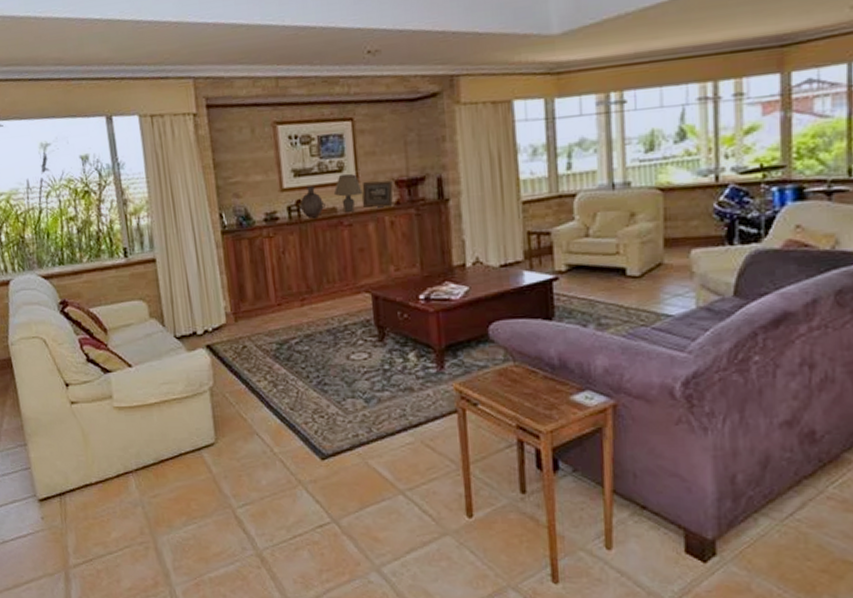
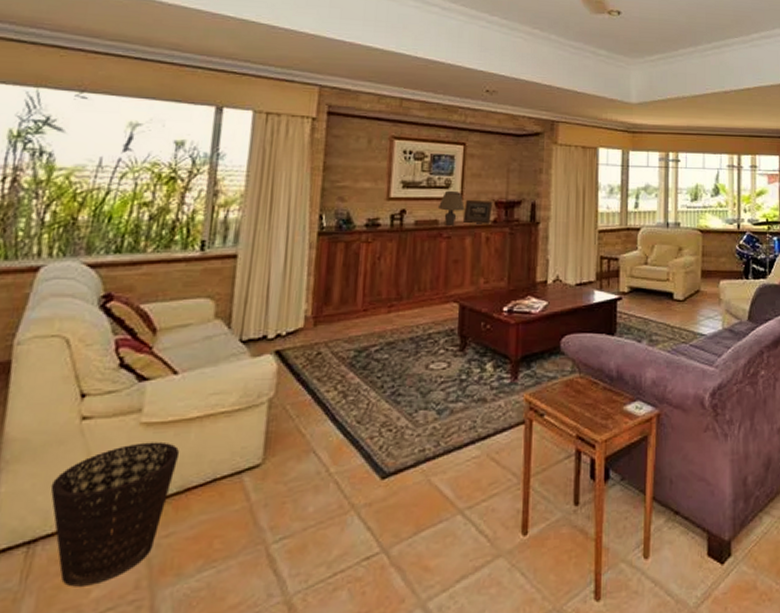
basket: none [63,422,149,529] -> present [50,441,180,587]
vase: present [298,185,325,219] -> none [402,198,428,229]

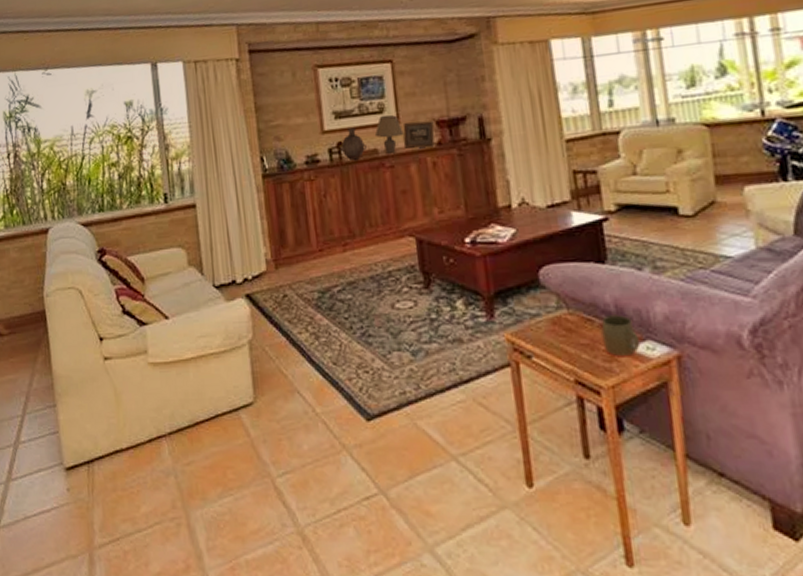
basket: present [50,441,180,587] -> none [93,380,184,502]
vase: none [402,198,428,229] -> present [339,127,367,161]
mug: none [603,379,632,416] -> present [601,315,641,358]

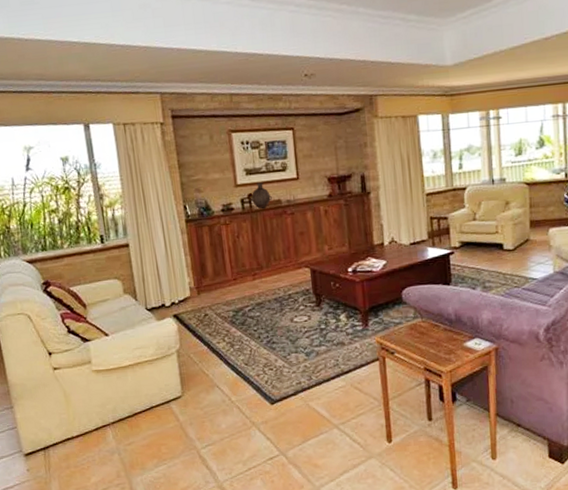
table lamp: present [374,115,404,154] -> none [278,173,302,203]
picture frame: present [403,120,435,149] -> none [301,177,327,199]
mug: present [601,315,641,358] -> none [444,321,471,351]

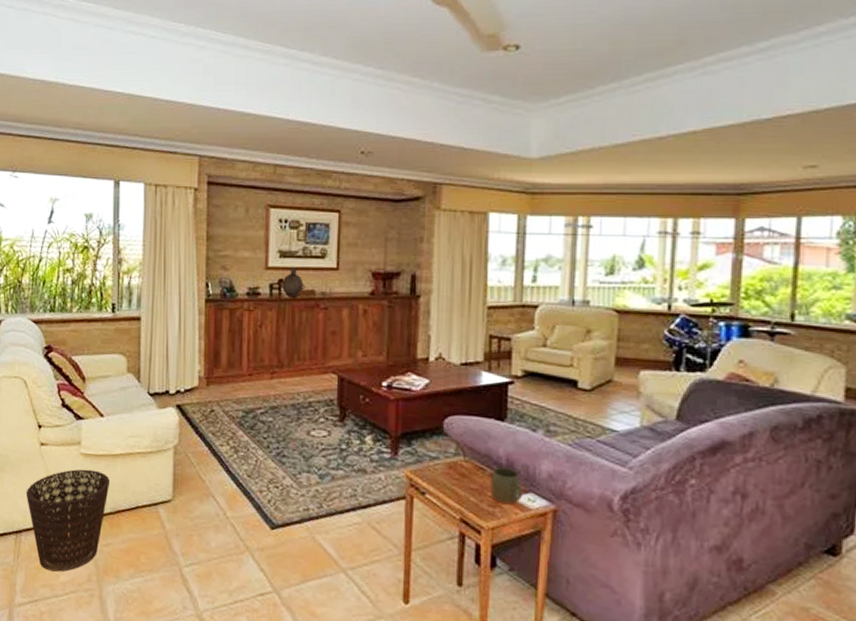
basket: none [47,383,124,476] -> present [26,469,111,572]
mug: none [444,321,471,351] -> present [490,467,523,505]

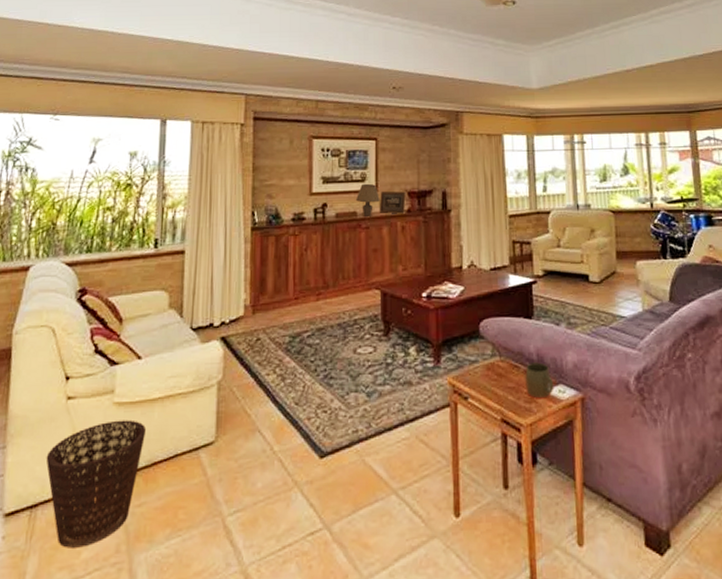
vase: present [280,267,305,299] -> none [324,192,347,221]
table lamp: none [314,261,341,296] -> present [355,184,380,216]
picture frame: none [339,271,370,296] -> present [379,191,406,214]

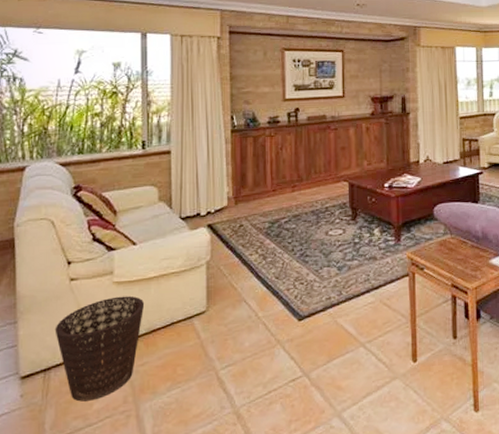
table lamp: present [355,184,380,216] -> none [324,91,347,119]
picture frame: present [379,191,406,214] -> none [346,97,370,117]
mug: present [525,362,554,399] -> none [472,238,496,268]

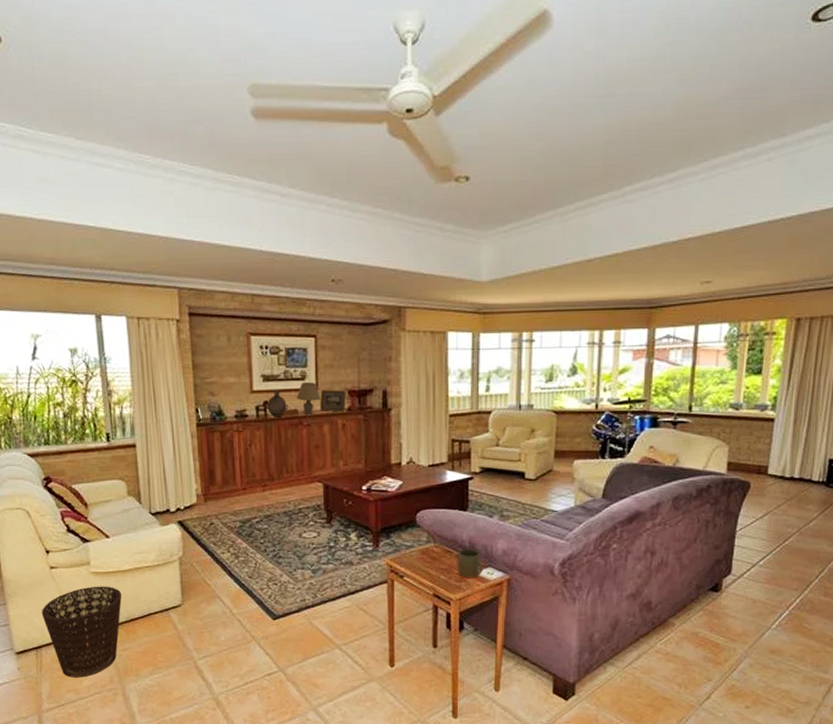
vase: none [296,98,318,124] -> present [265,390,288,418]
table lamp: none [324,91,347,119] -> present [296,383,320,414]
picture frame: none [346,97,370,117] -> present [319,390,346,412]
mug: none [472,238,496,268] -> present [457,549,484,579]

